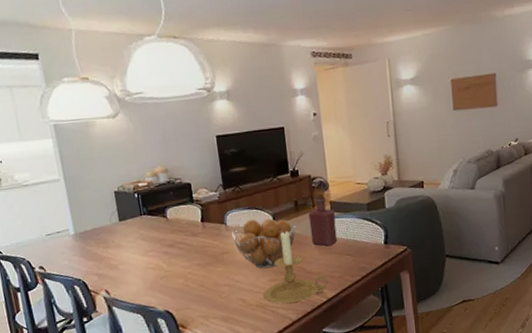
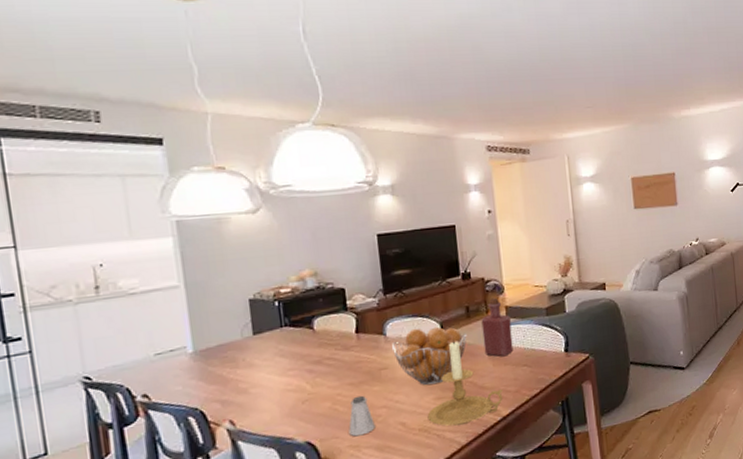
saltshaker: none [198,274,220,309] -> present [348,395,375,437]

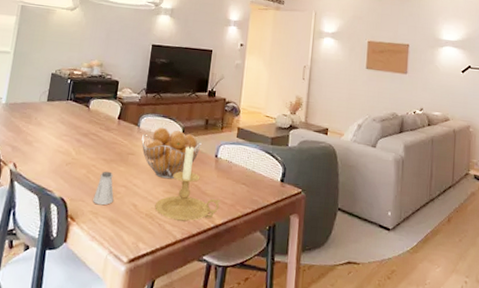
bottle: present [481,297,514,357] -> none [212,117,240,171]

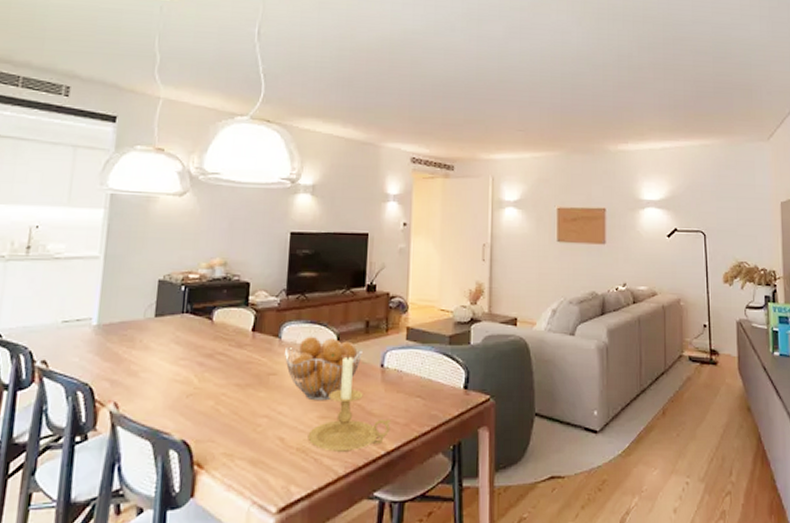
saltshaker: present [93,171,114,206] -> none [226,399,253,444]

